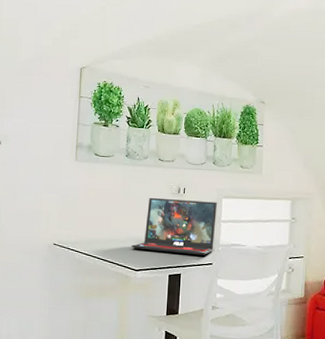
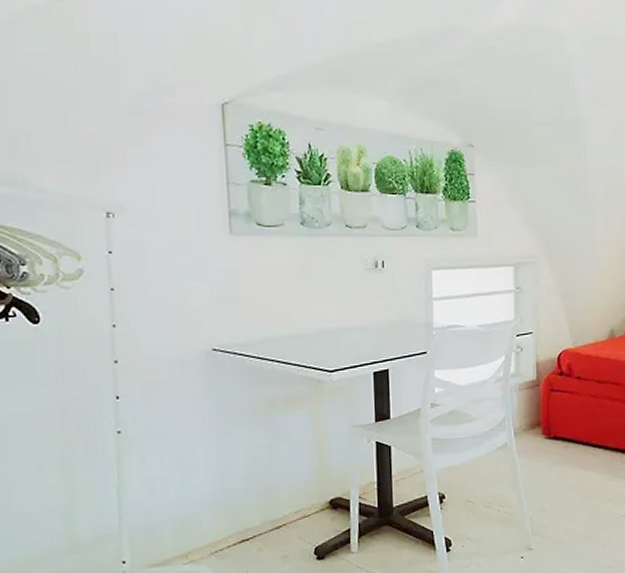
laptop: present [131,197,217,255] -> none [320,275,427,345]

